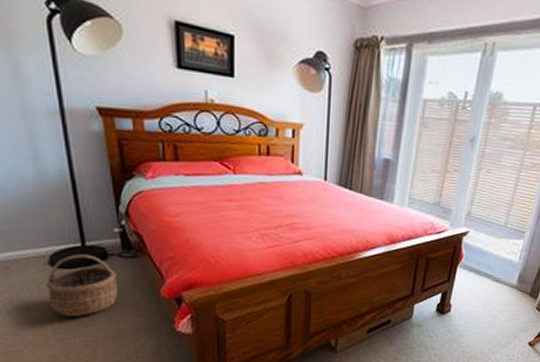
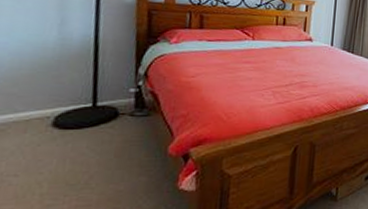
wicker basket: present [46,254,117,316] -> none [43,114,124,180]

